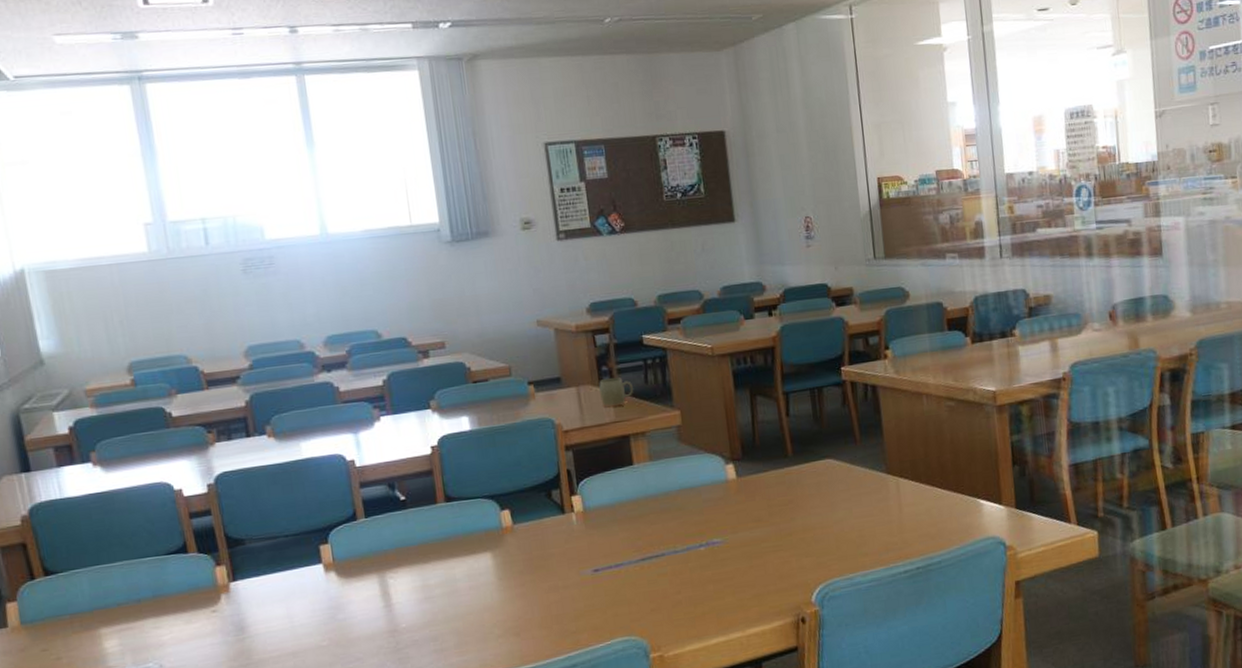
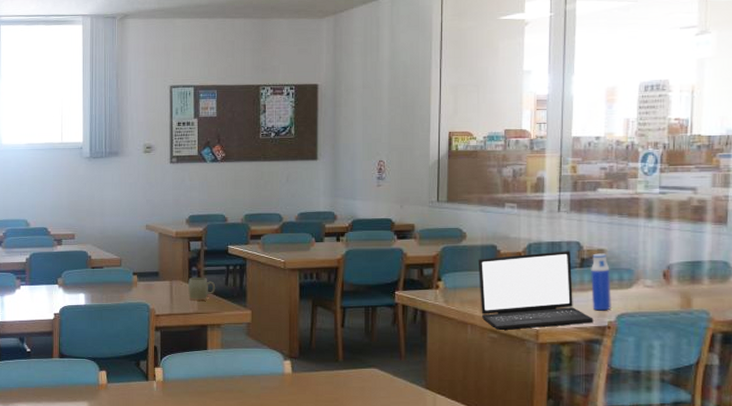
laptop: none [925,300,1049,398] -> present [478,251,593,331]
water bottle: none [1039,299,1064,363] -> present [591,253,611,311]

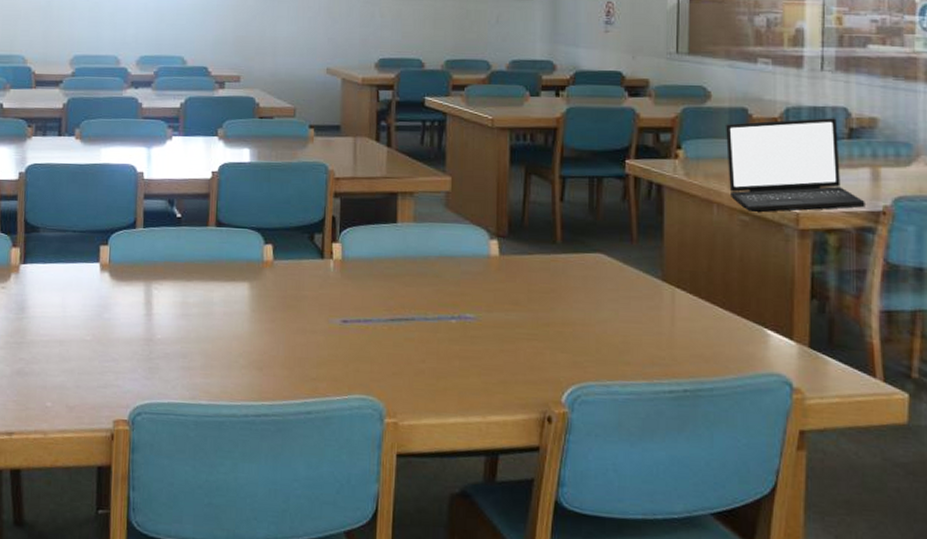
mug: present [188,278,216,301] -> none [375,134,409,162]
water bottle: present [591,253,611,311] -> none [861,122,887,193]

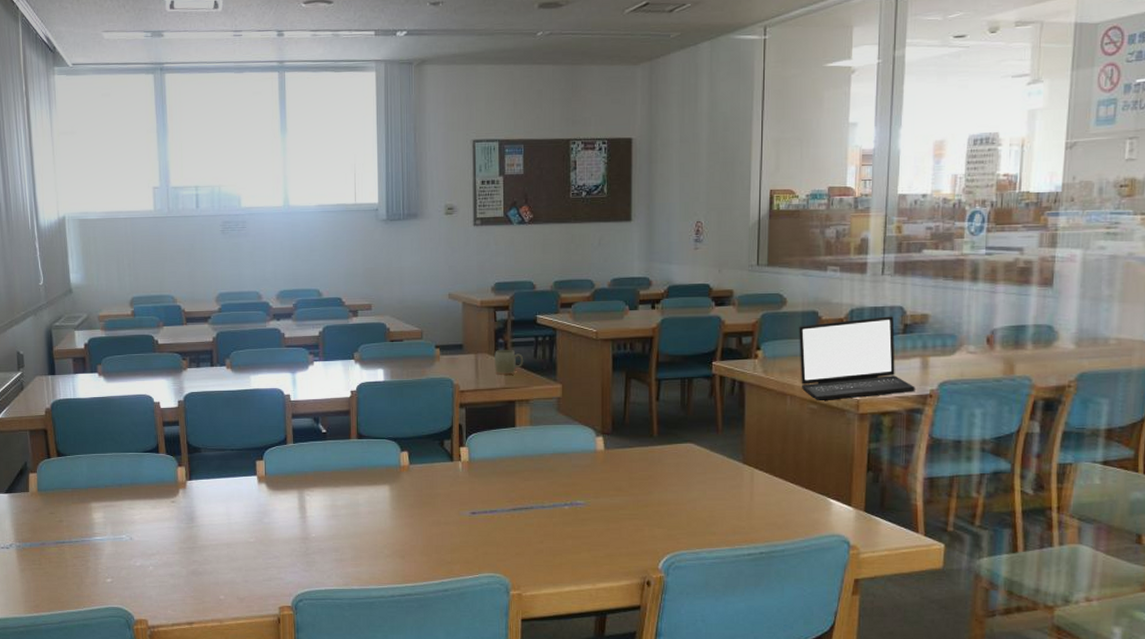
mug: none [375,134,409,162] -> present [495,350,524,375]

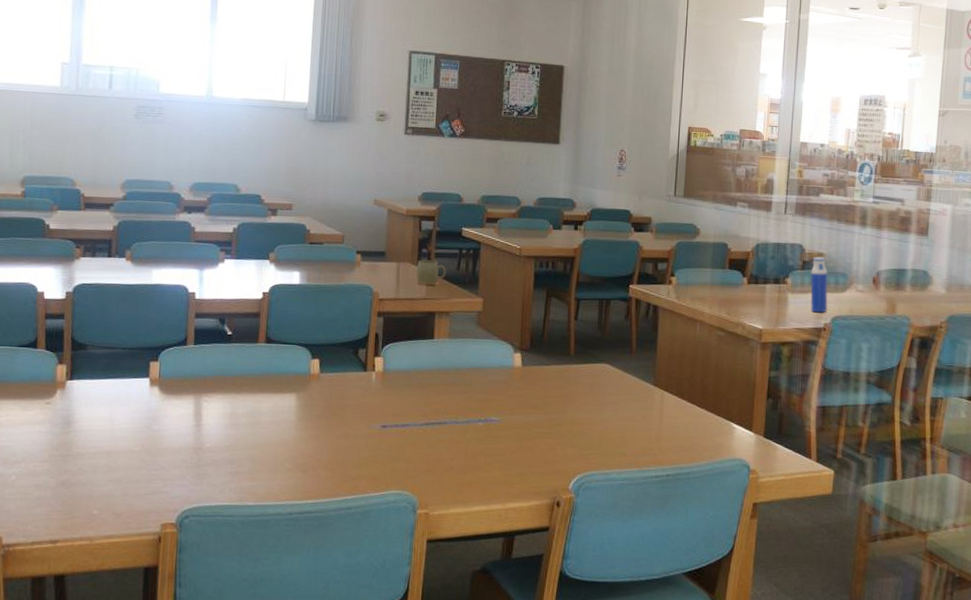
laptop: present [799,316,915,401] -> none [709,252,811,329]
water bottle: none [913,318,934,379] -> present [810,256,828,313]

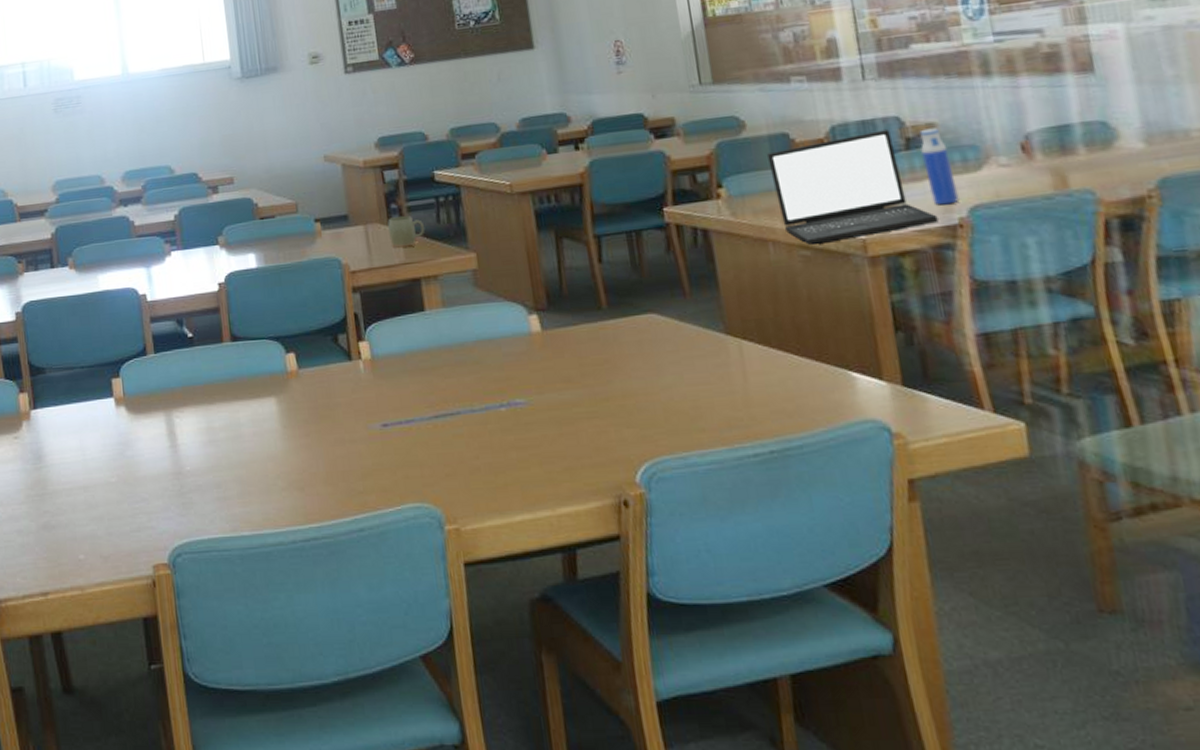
laptop: none [709,252,811,329] -> present [767,129,939,246]

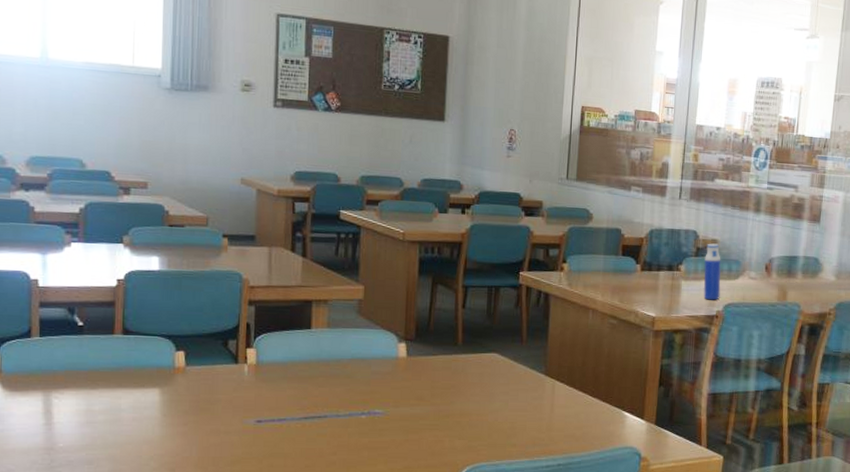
mug: present [388,216,425,248] -> none [290,244,324,272]
laptop: present [767,129,939,246] -> none [602,238,704,317]

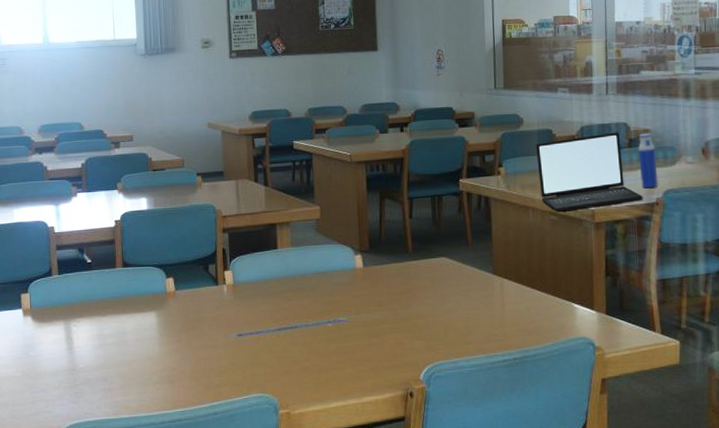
laptop: none [602,238,704,317] -> present [536,132,643,213]

